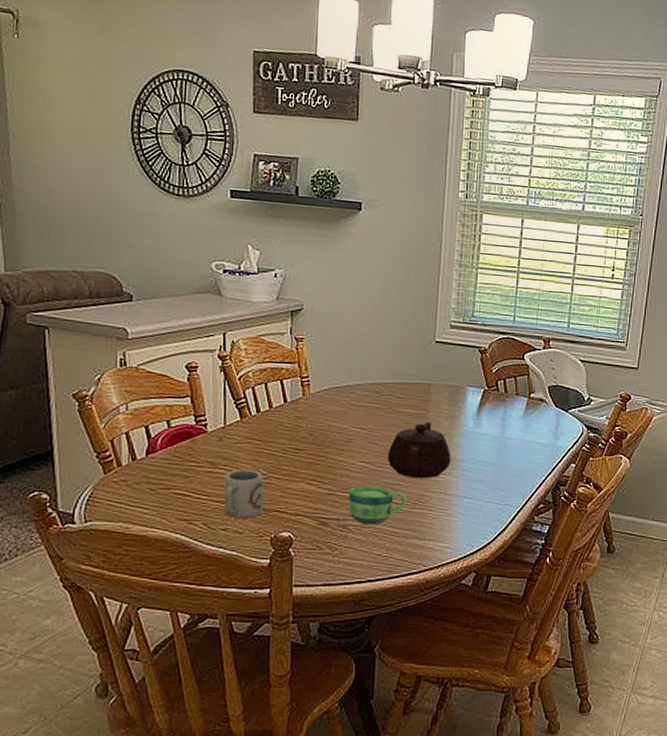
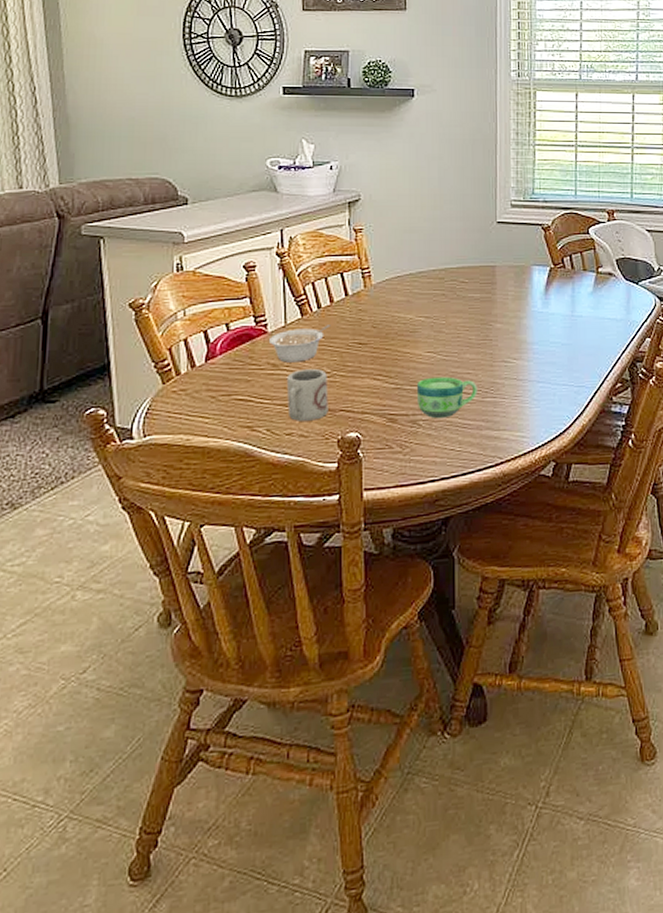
legume: none [207,429,269,463] -> present [268,325,331,363]
teapot: present [387,422,452,479] -> none [454,305,521,366]

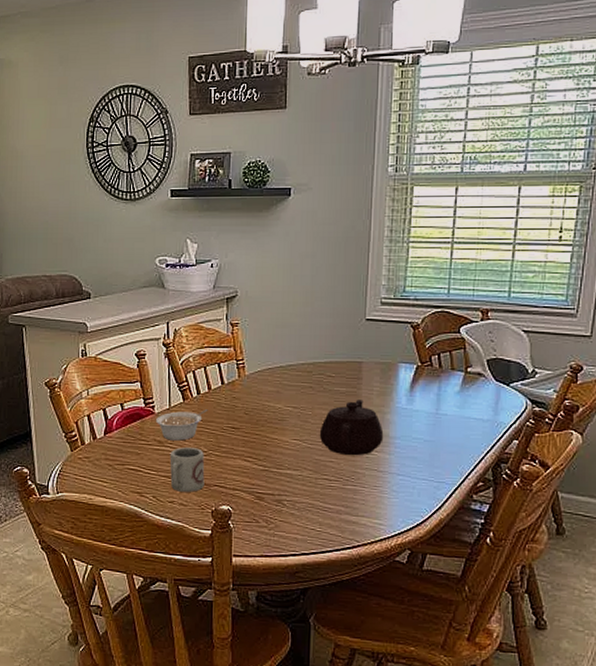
cup: present [416,376,477,419] -> none [282,462,339,501]
teapot: none [454,305,521,366] -> present [319,400,384,456]

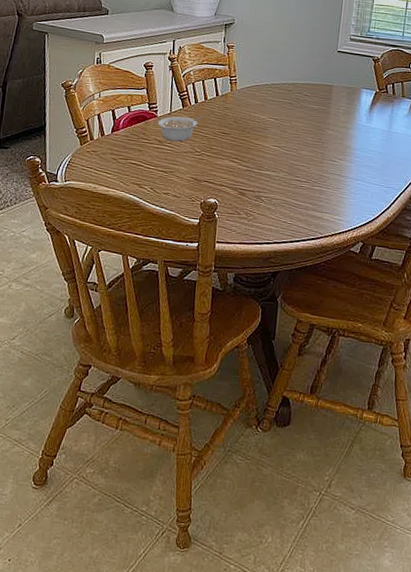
cup: present [169,447,205,492] -> none [166,147,198,186]
teapot: present [319,400,384,456] -> none [294,116,347,163]

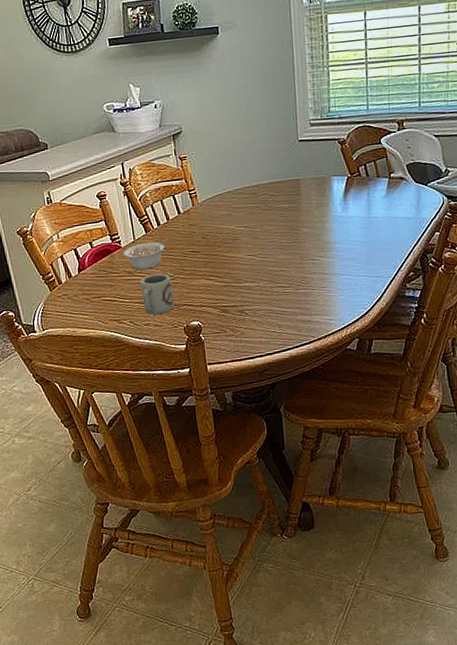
cup: none [166,147,198,186] -> present [140,274,175,315]

